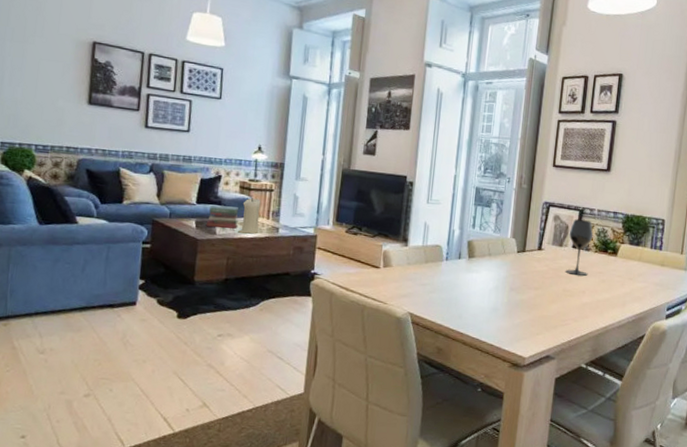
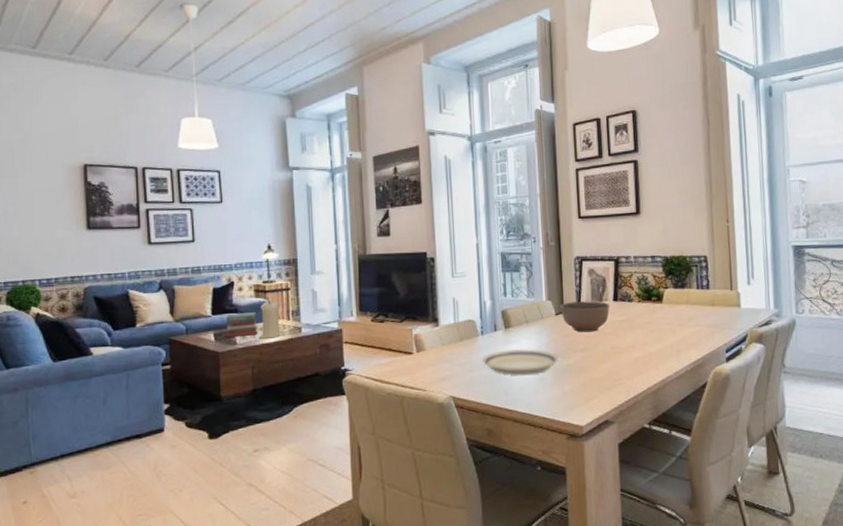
plate: none [442,277,513,304] -> present [481,348,558,375]
bowl: none [522,242,568,273] -> present [560,301,610,332]
wineglass: present [566,219,594,276] -> none [608,269,635,330]

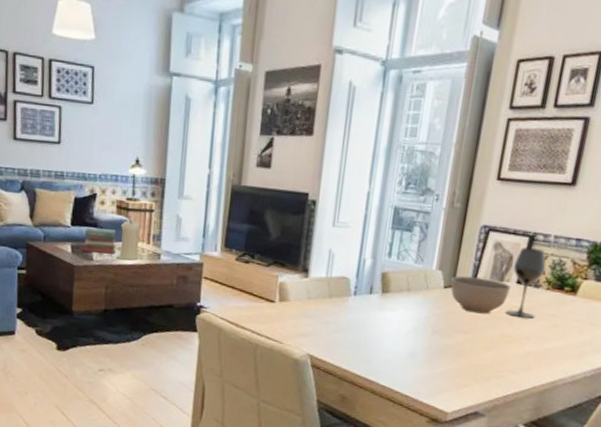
plate: present [481,348,558,375] -> none [349,316,437,348]
wineglass: none [608,269,635,330] -> present [506,247,546,319]

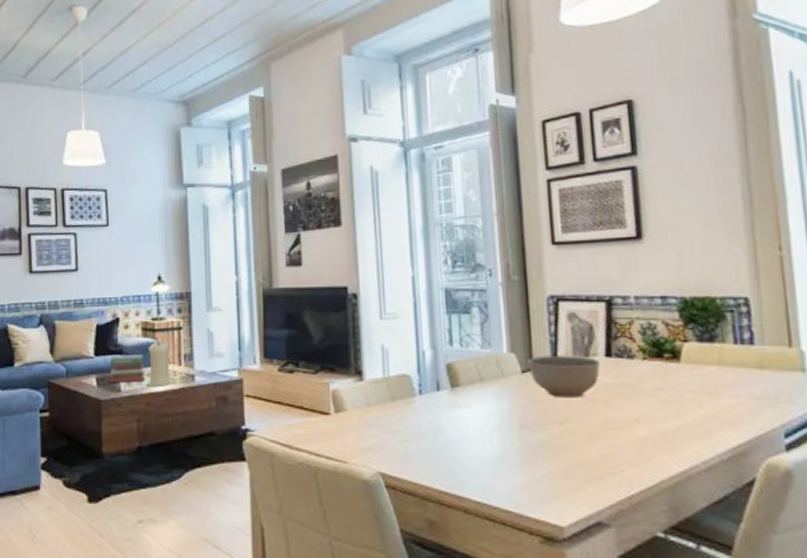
wineglass: present [506,247,546,319] -> none [596,314,639,396]

